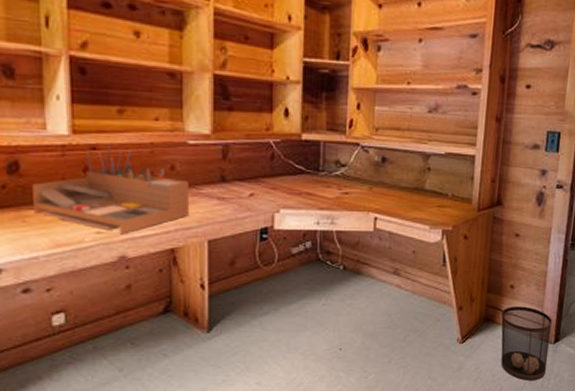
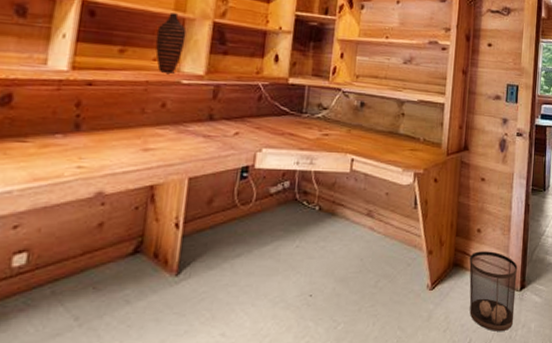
desk organizer: present [32,144,189,235] -> none [17,81,177,170]
decorative vase: none [154,66,186,134] -> present [155,13,187,73]

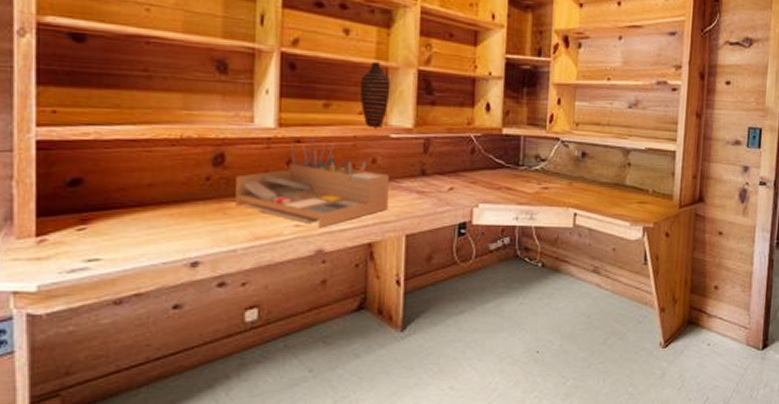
desk organizer: none [17,81,177,170] -> present [235,137,389,228]
waste bin: present [469,251,518,332] -> none [705,309,760,391]

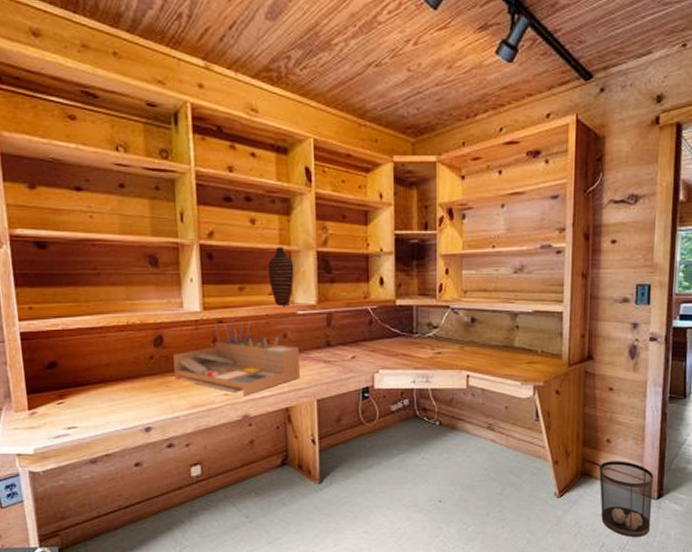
waste bin: none [705,309,760,391] -> present [598,461,654,538]

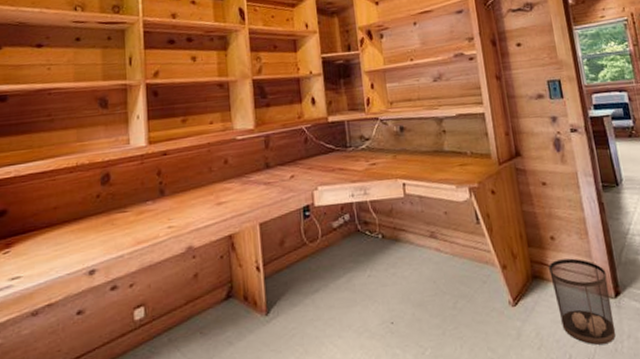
desk organizer: present [173,318,300,396] -> none [119,149,242,227]
decorative vase: present [267,247,294,306] -> none [208,79,233,133]

